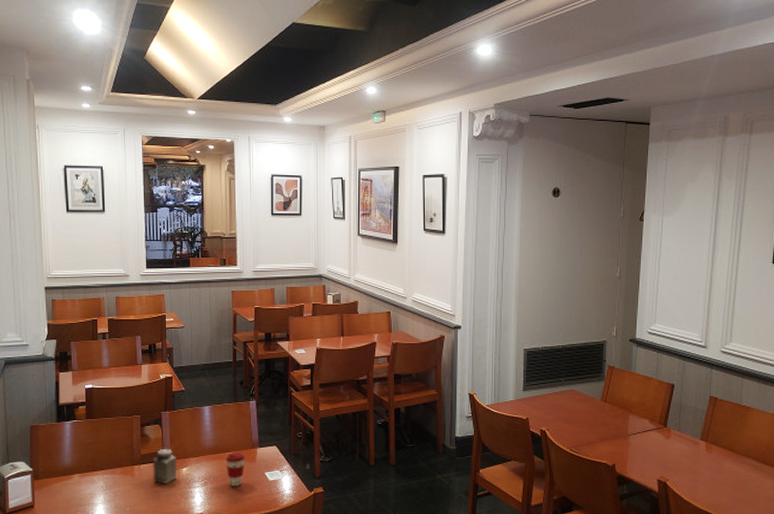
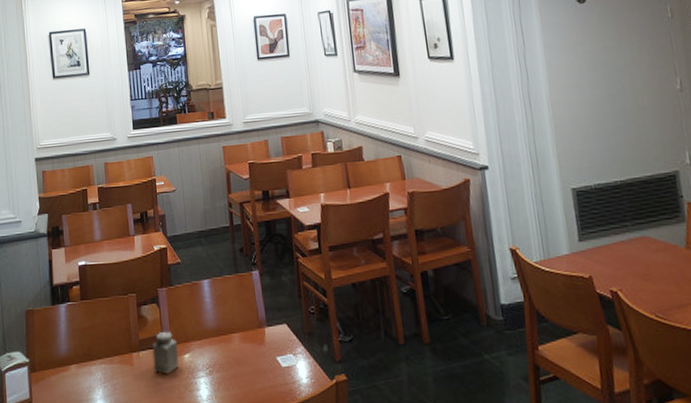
coffee cup: present [225,452,245,486] -> none [230,333,253,375]

